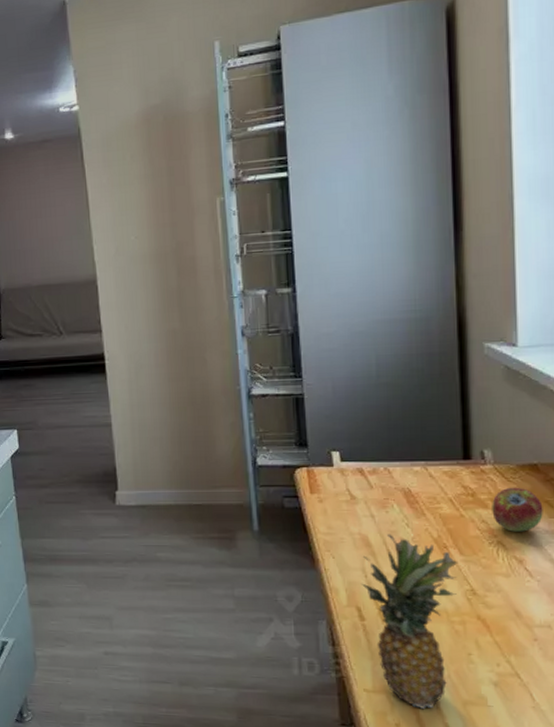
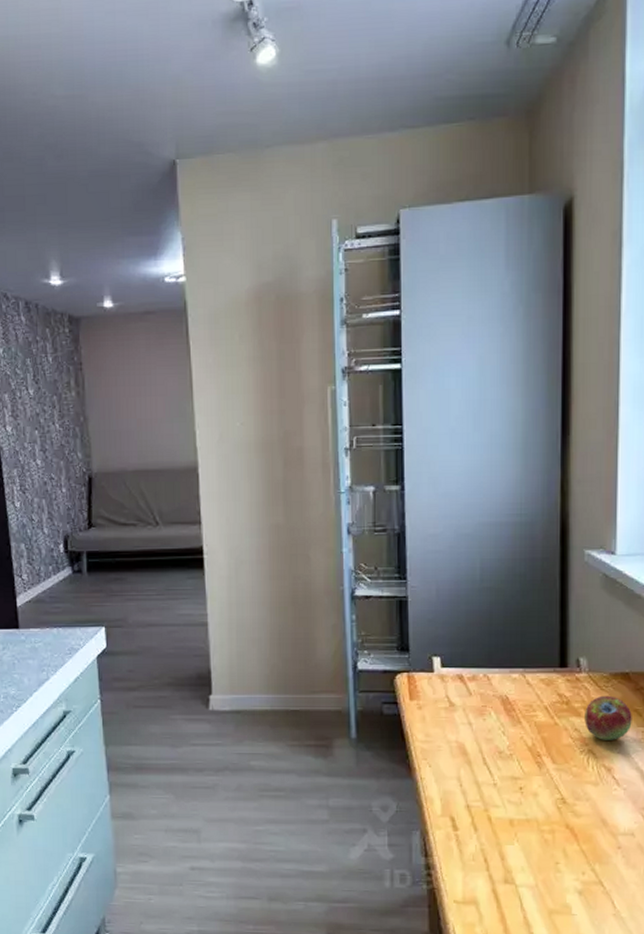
fruit: present [360,534,459,709] -> none [455,742,551,919]

